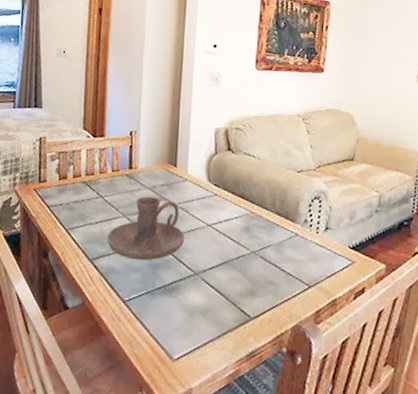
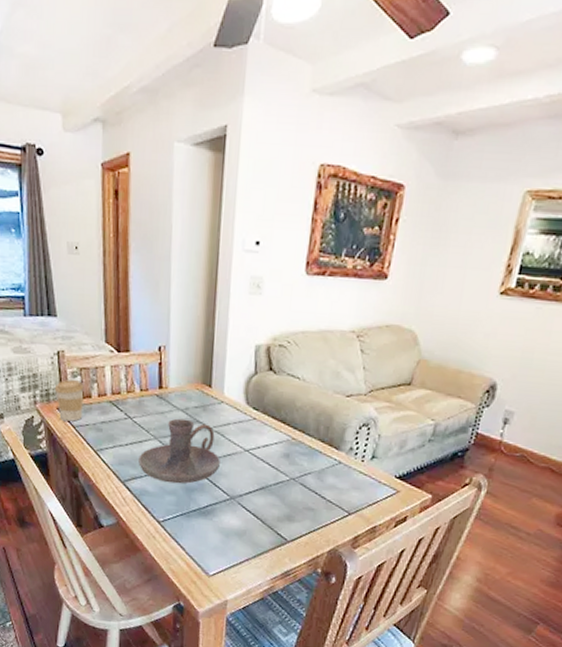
coffee cup: none [33,162,61,202] -> present [54,379,84,422]

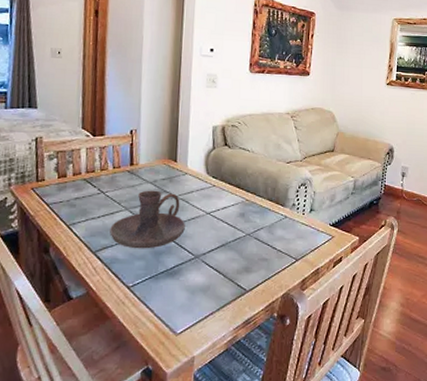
coffee cup: present [54,379,84,422] -> none [30,161,60,200]

